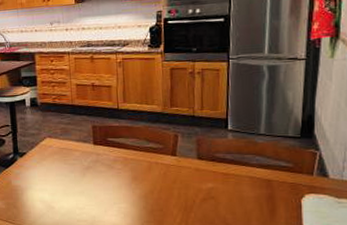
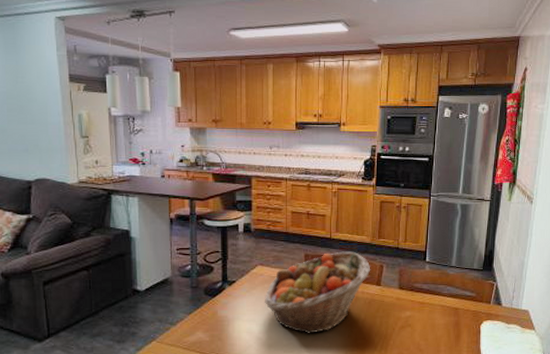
fruit basket: none [55,121,164,204] -> present [265,251,371,334]

